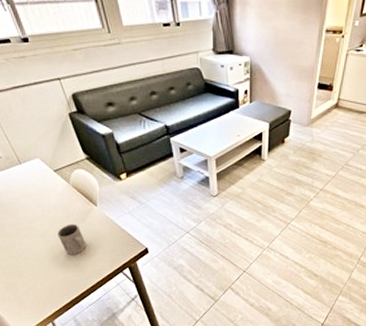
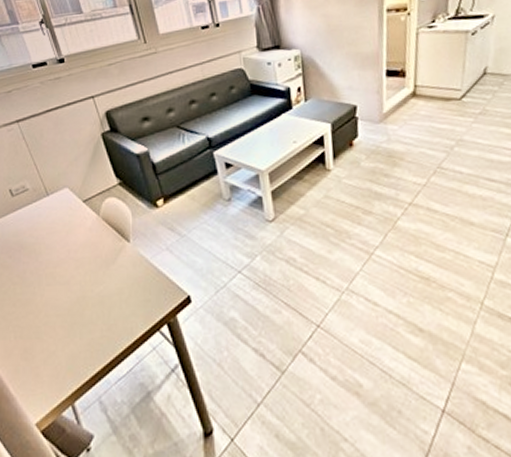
mug: present [57,224,86,255] -> none [84,266,116,309]

